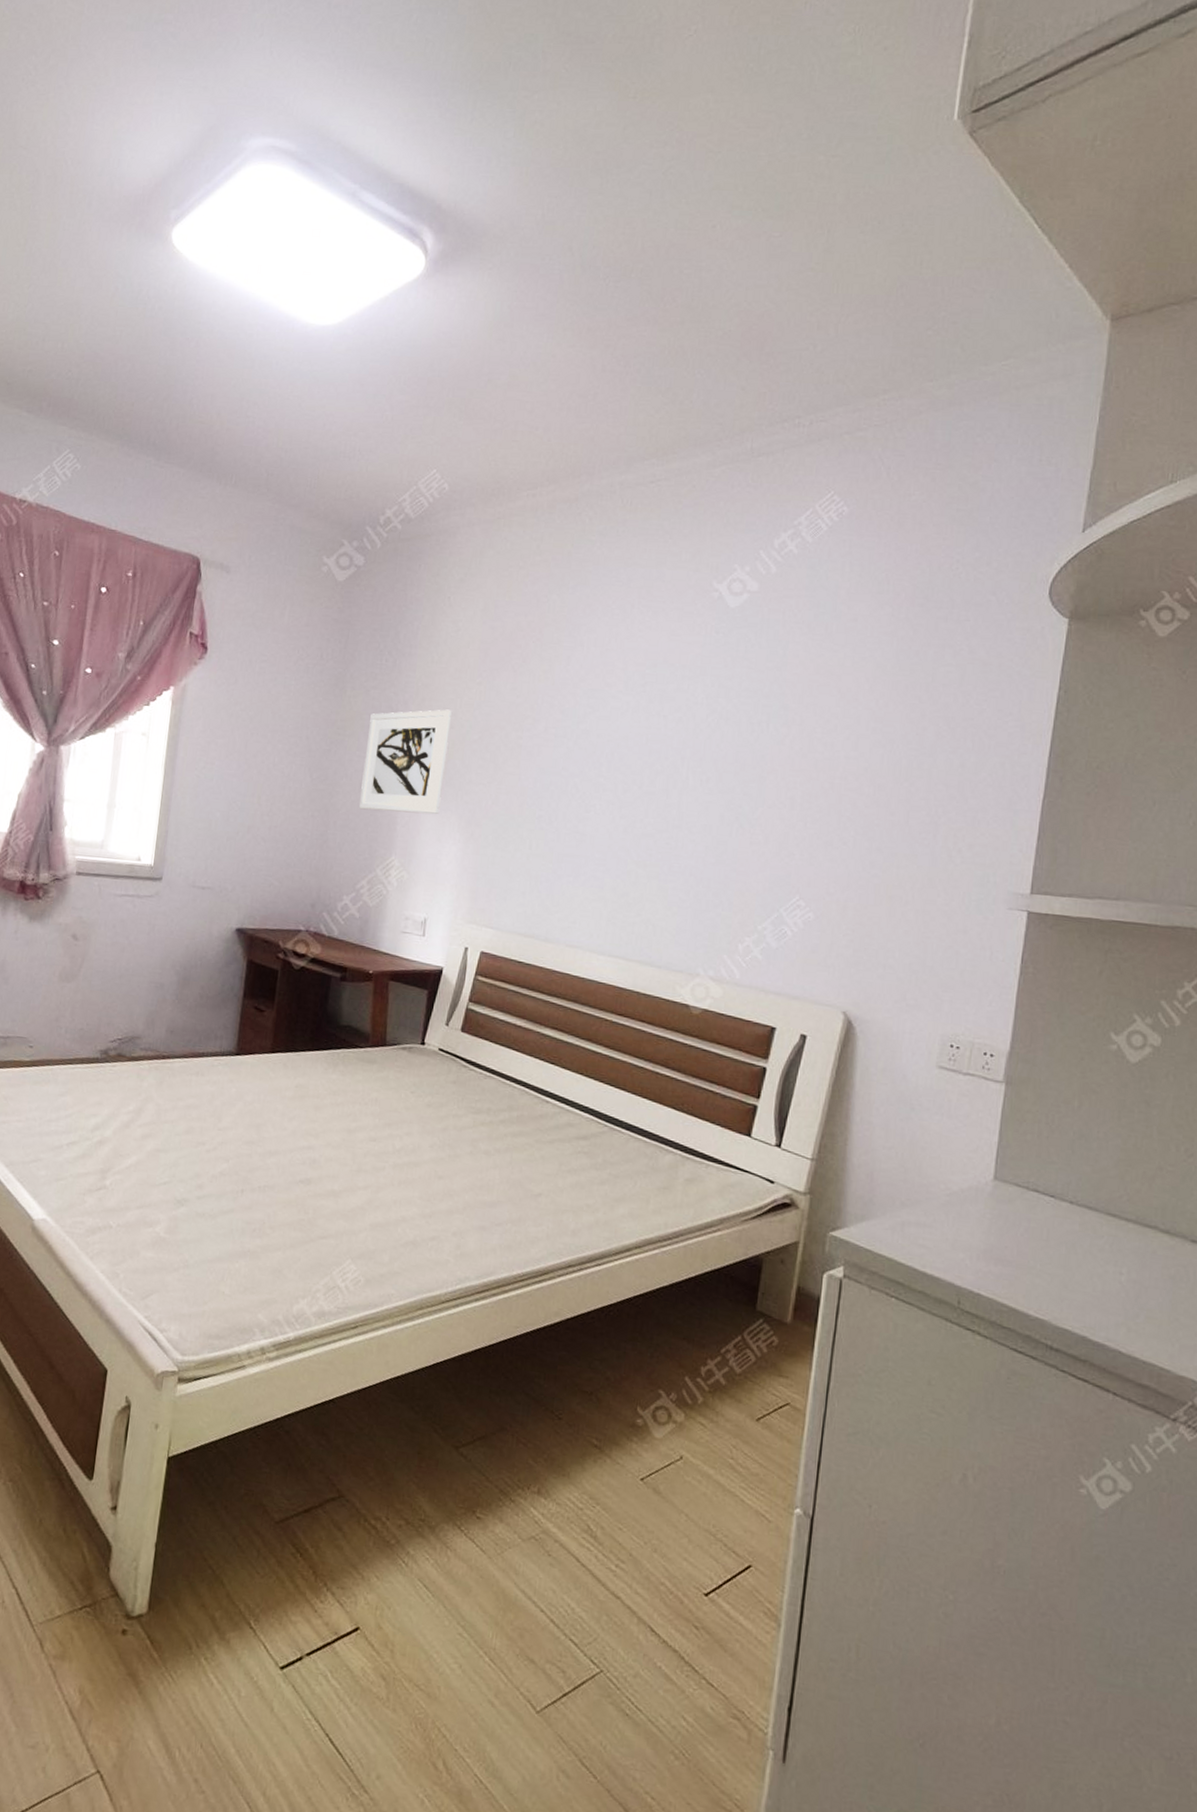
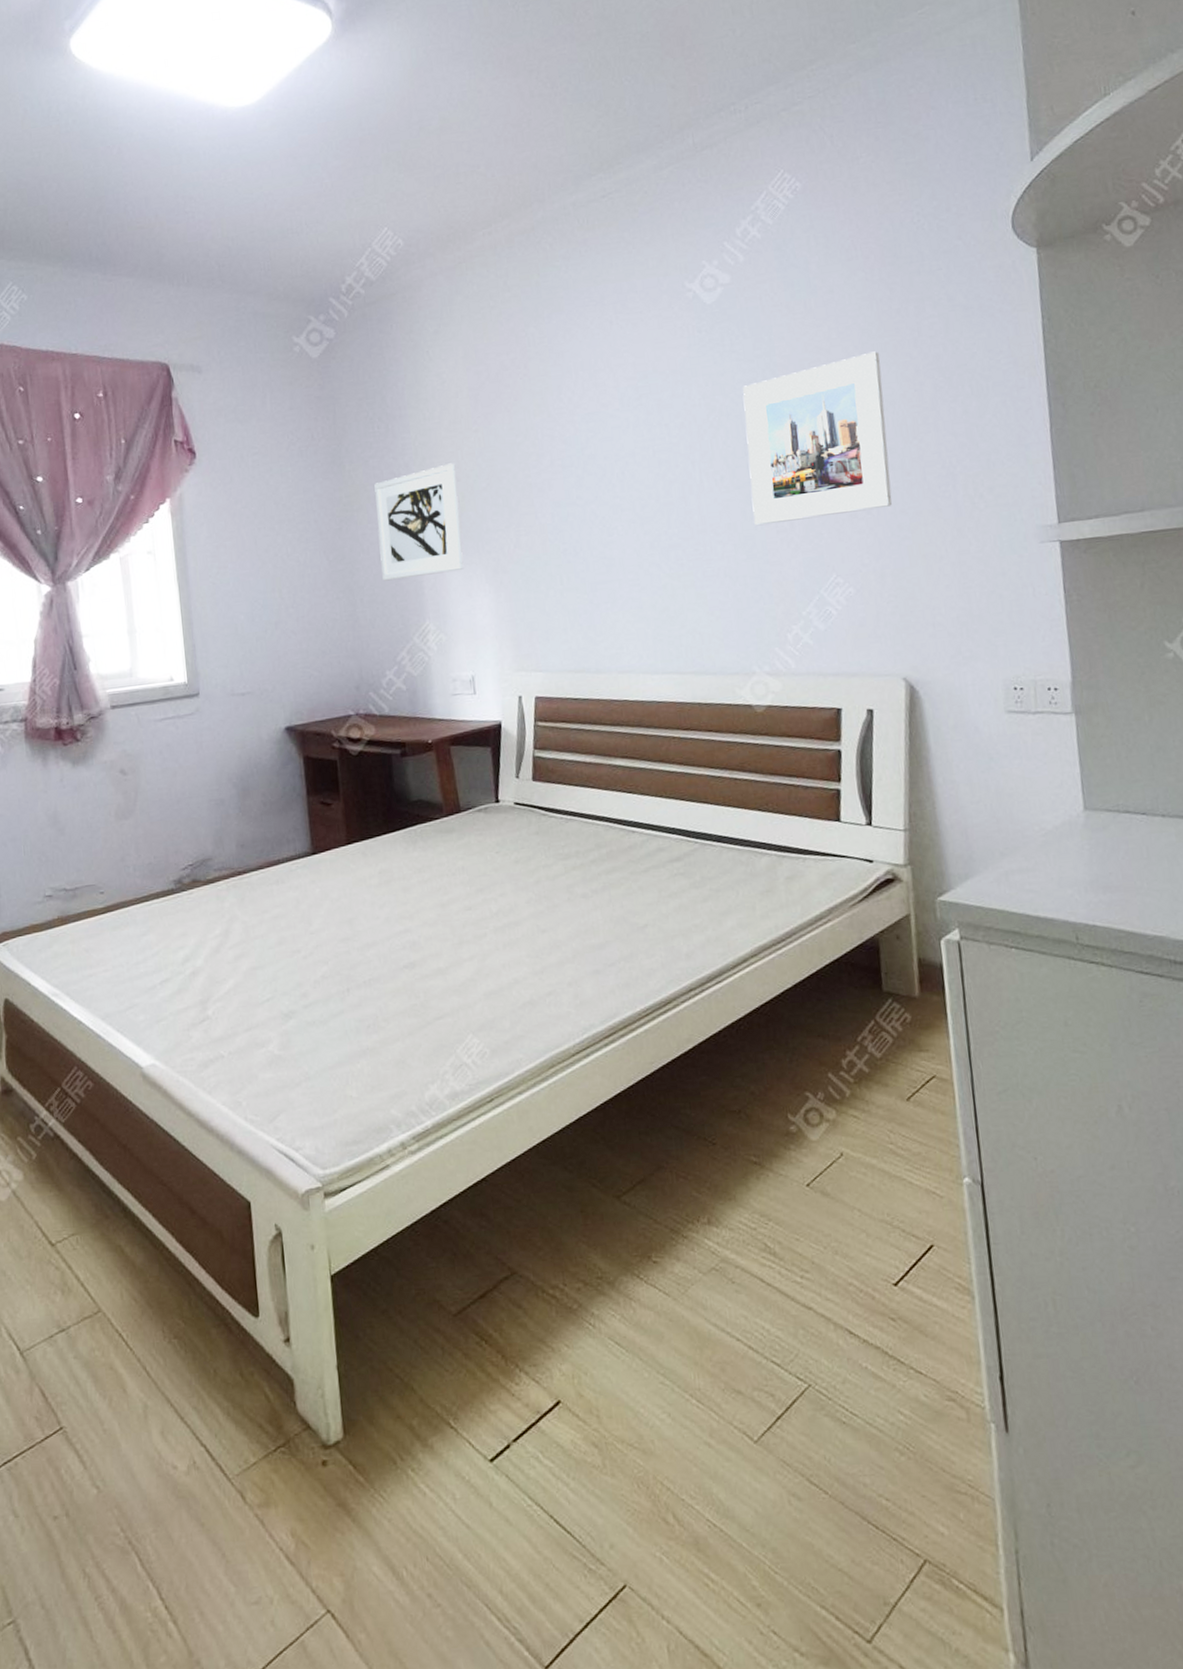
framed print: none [730,687,890,842] -> present [743,351,893,526]

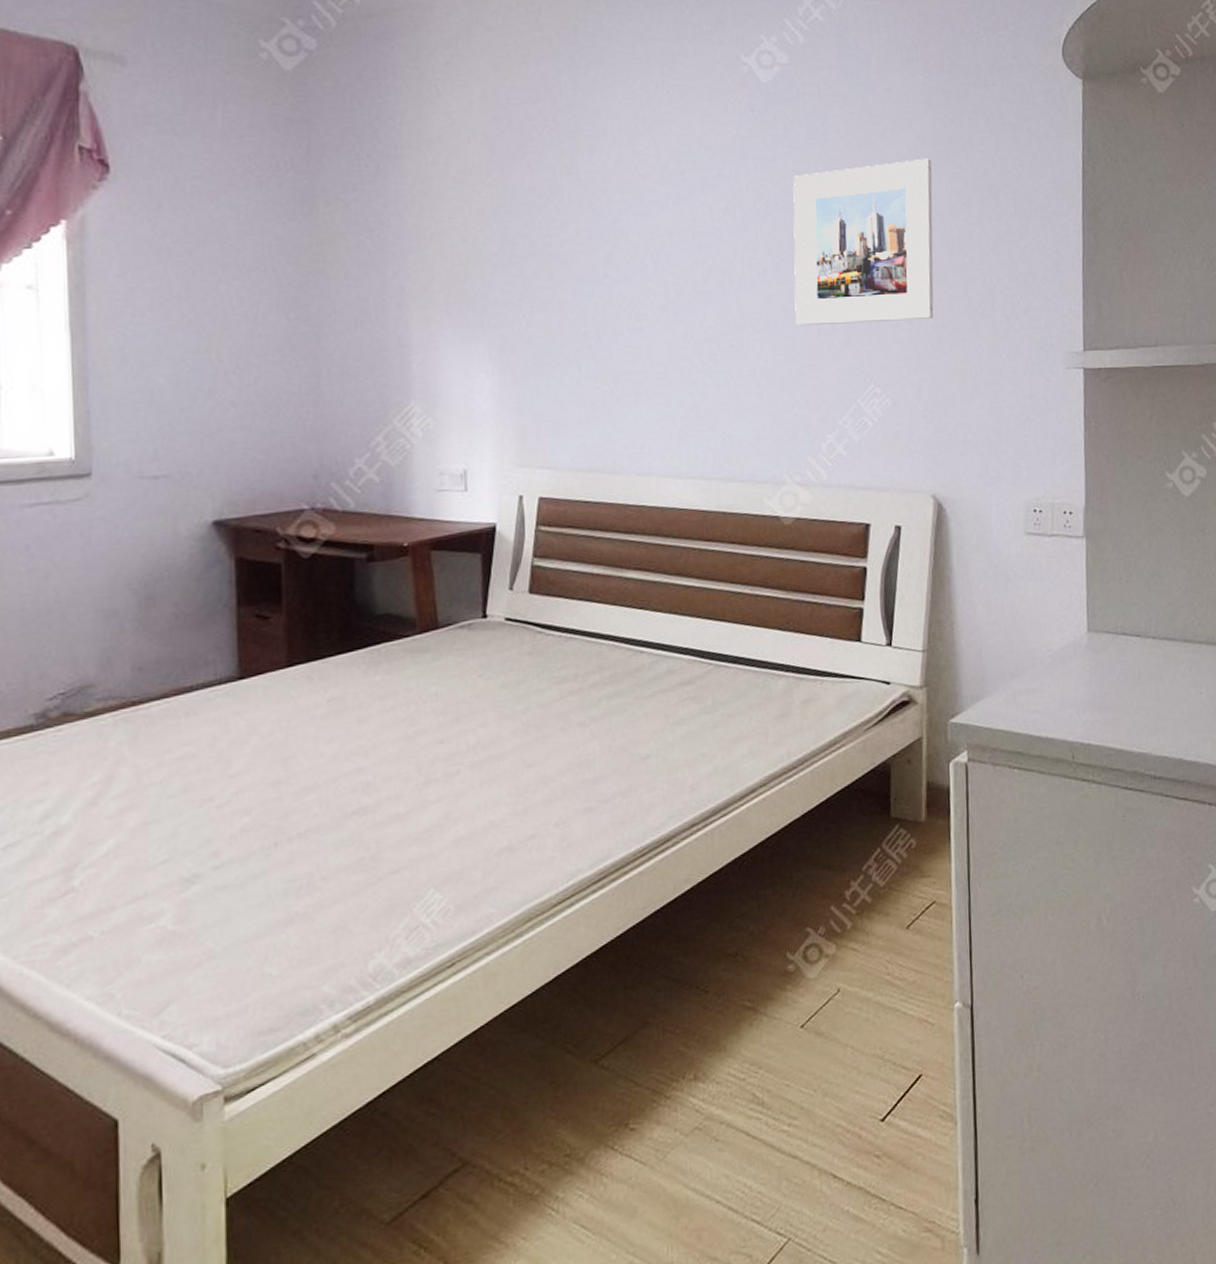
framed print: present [374,463,464,581] -> none [356,219,463,351]

